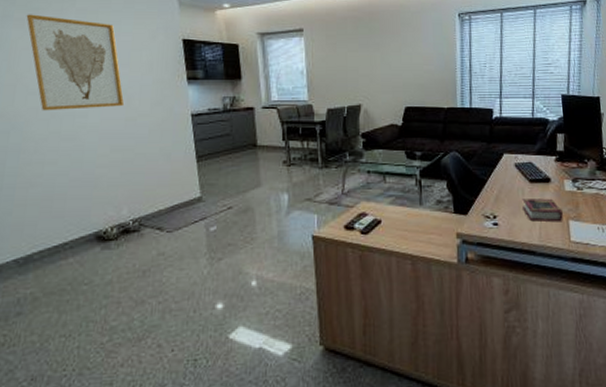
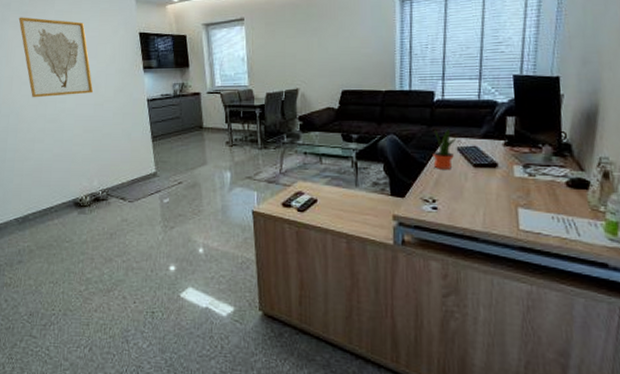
potted plant: none [492,145,514,185] -> present [433,128,457,169]
book: present [522,197,563,222] -> none [465,182,511,209]

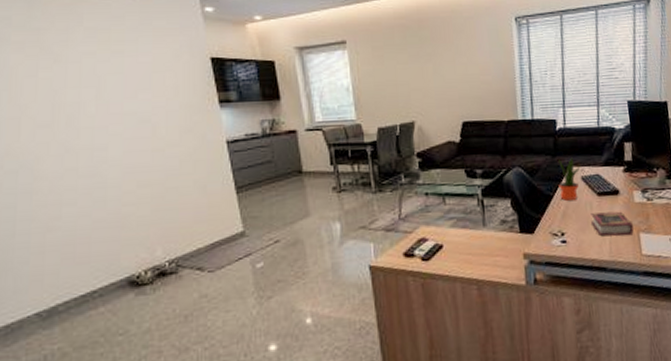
wall art: present [18,17,94,98] -> none [25,35,150,146]
book: none [465,182,511,209] -> present [590,211,634,236]

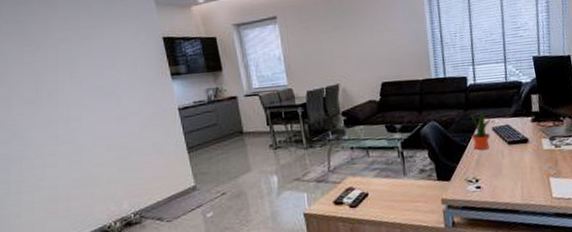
book: present [590,211,634,236] -> none [502,158,544,182]

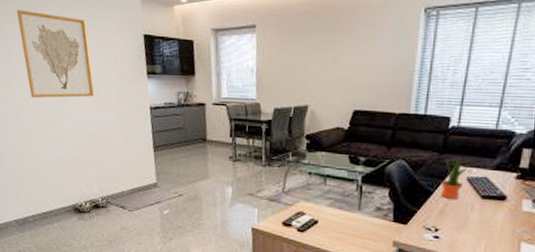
wall art: none [13,26,115,118] -> present [16,9,95,99]

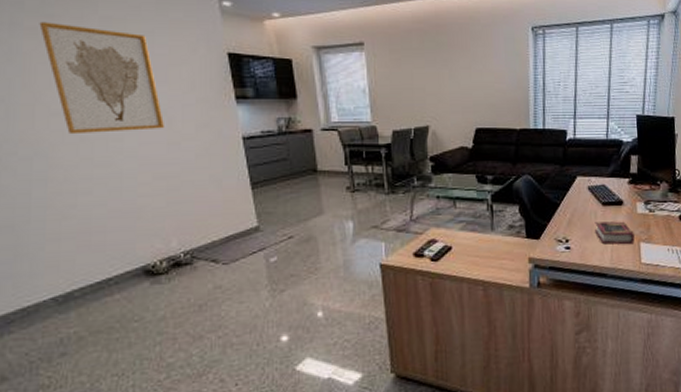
potted plant: present [440,157,468,199] -> none [565,167,588,209]
book: none [469,213,515,243] -> present [595,221,635,245]

